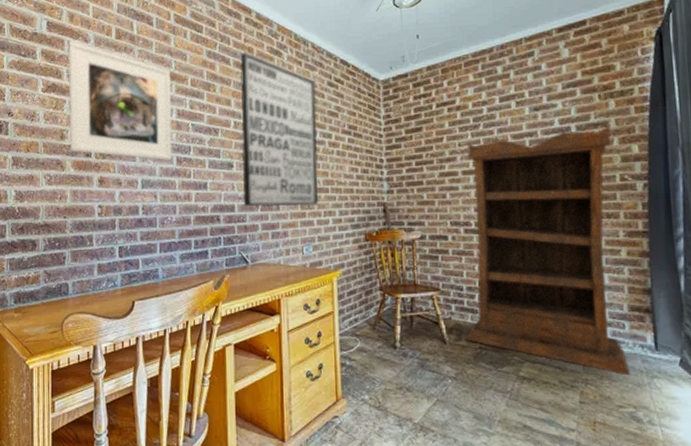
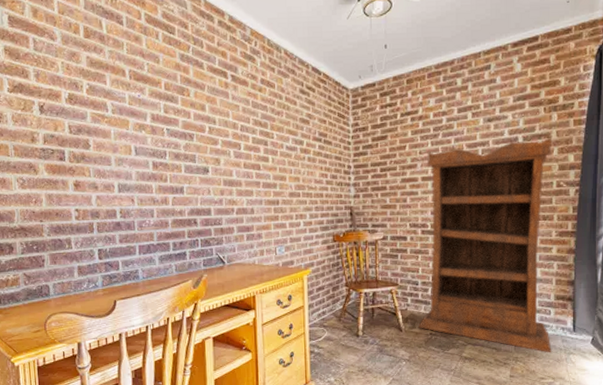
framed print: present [68,41,173,161] -> none [33,38,148,166]
wall art: present [240,52,318,207] -> none [213,56,290,211]

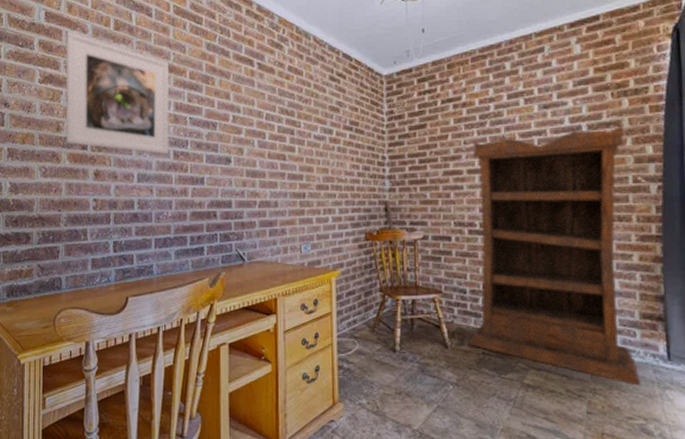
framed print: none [33,38,148,166] -> present [65,31,170,155]

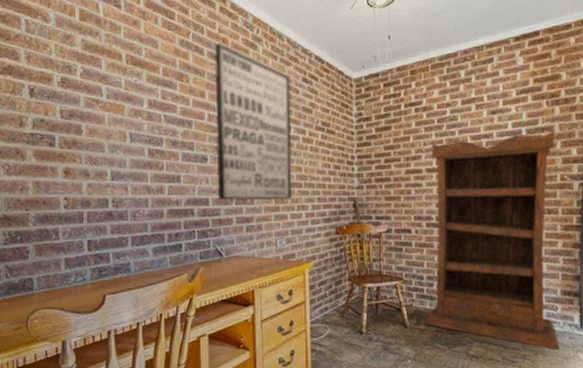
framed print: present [65,31,170,155] -> none [25,19,144,153]
wall art: none [240,44,318,203] -> present [214,42,292,201]

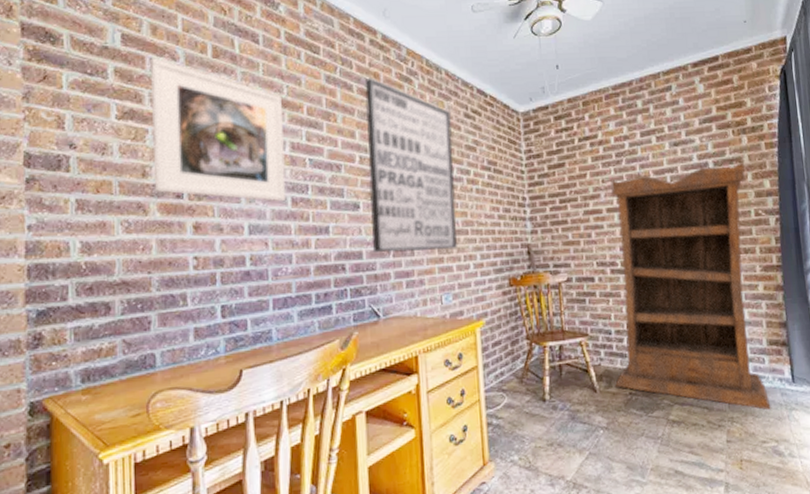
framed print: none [25,19,144,153] -> present [150,58,287,202]

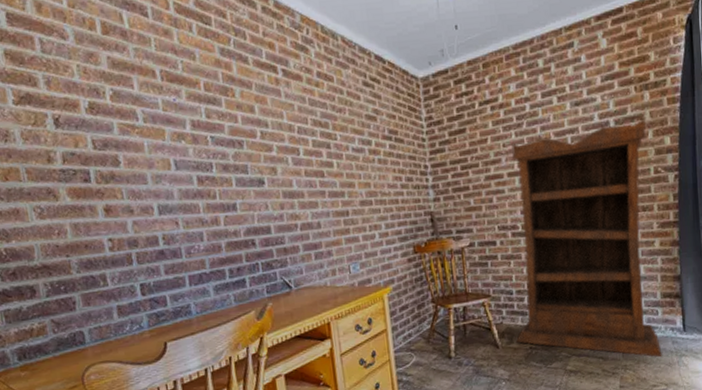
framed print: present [150,58,287,202] -> none [39,37,192,182]
wall art: present [364,77,457,253] -> none [259,48,362,227]

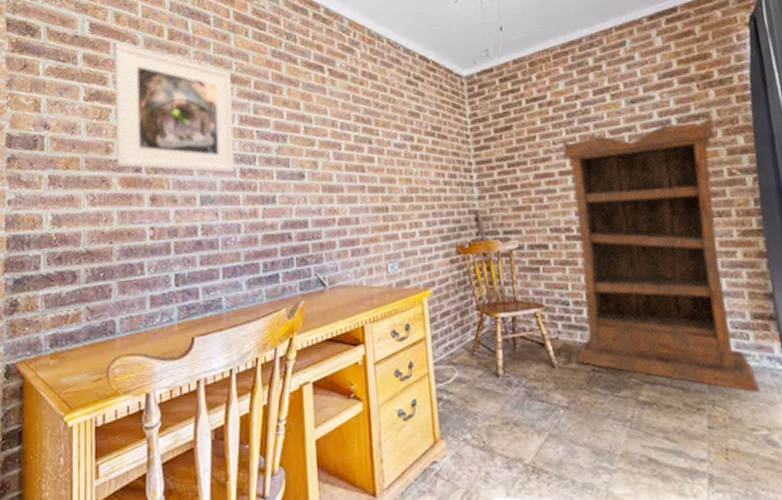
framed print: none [39,37,192,182] -> present [114,43,235,174]

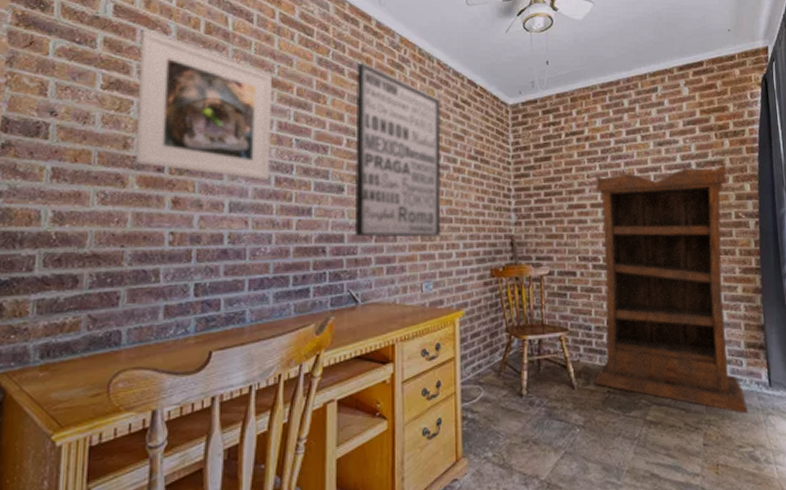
wall art: none [308,50,402,222] -> present [354,62,442,237]

